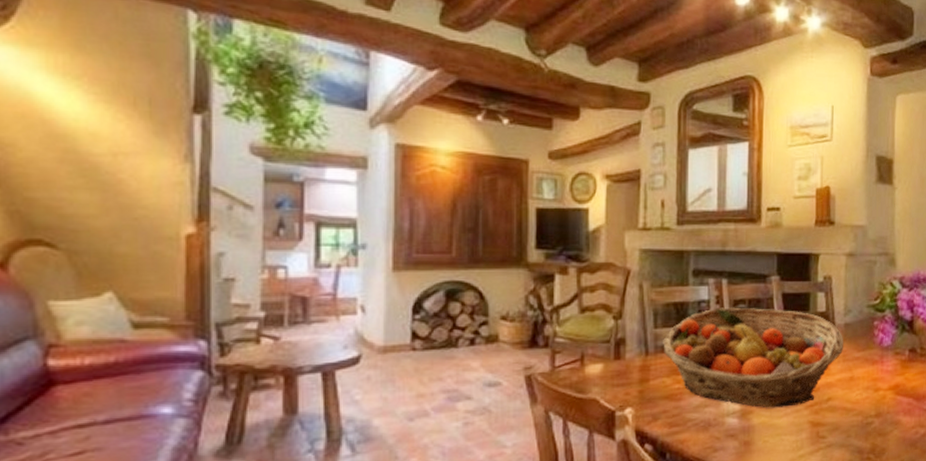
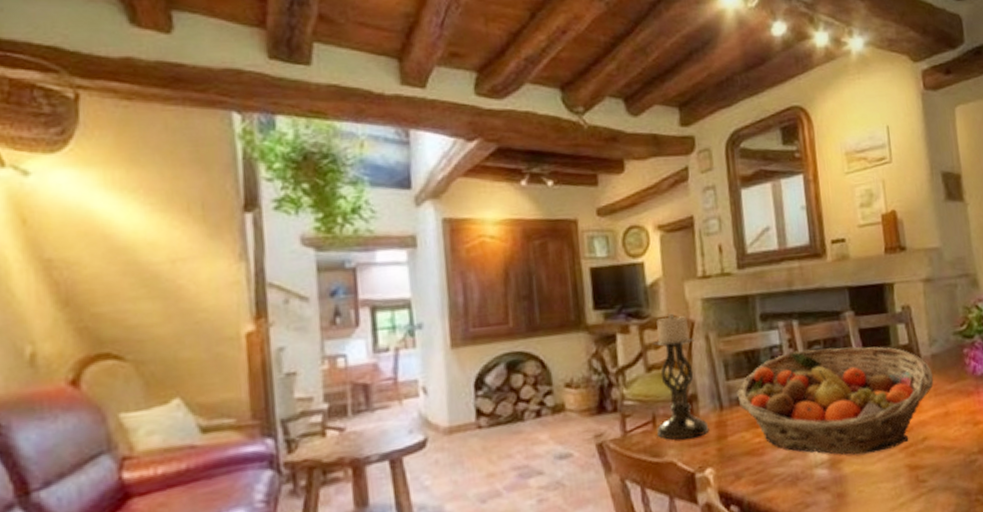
candle holder: none [584,260,633,379] -> present [653,313,709,440]

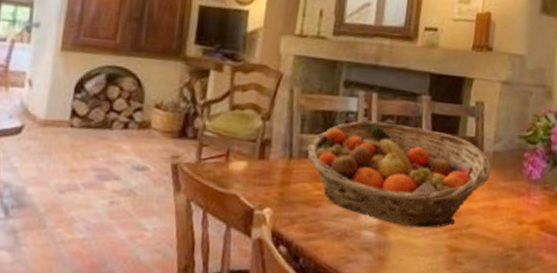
candle holder: present [653,313,709,440] -> none [228,62,281,178]

